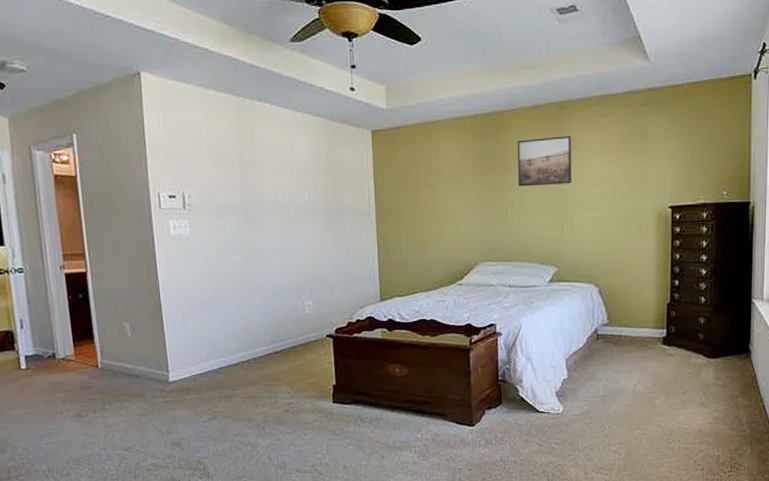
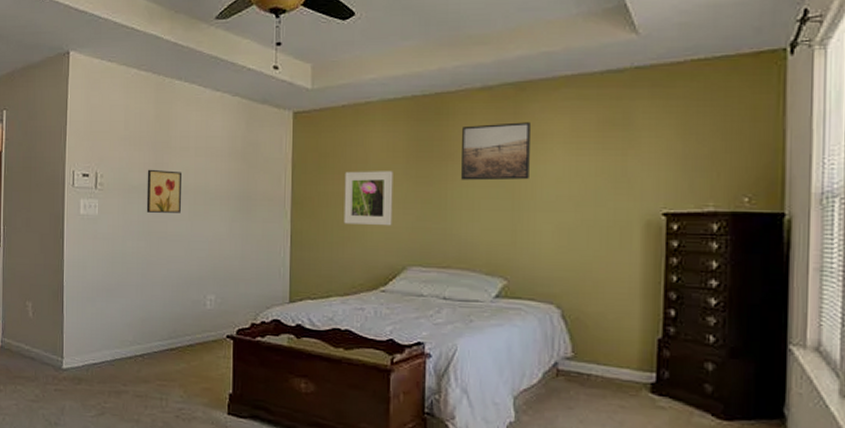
wall art: none [235,188,273,229] -> present [146,169,181,213]
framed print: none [421,181,464,229] -> present [343,171,393,226]

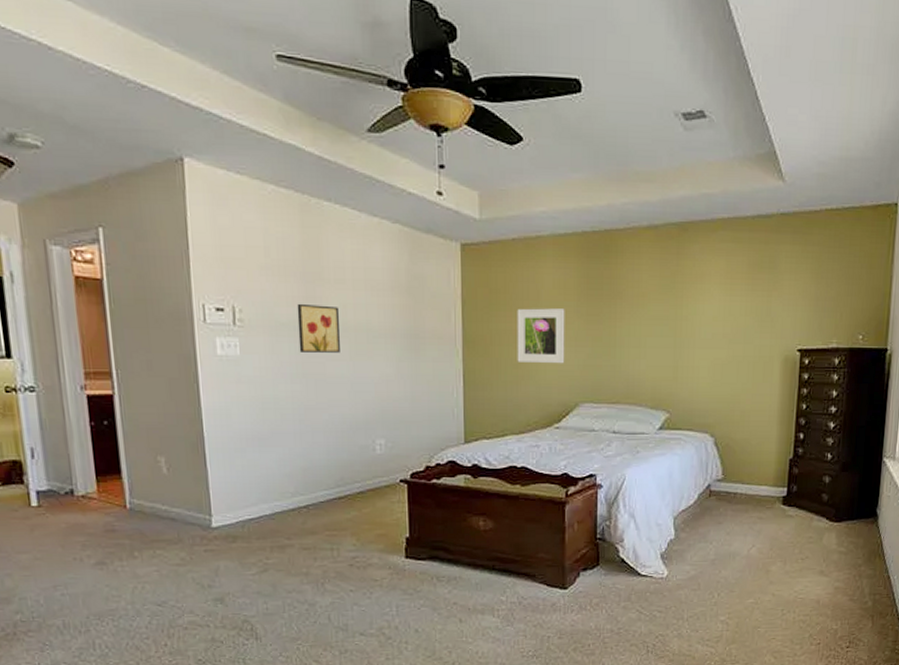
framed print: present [461,122,530,181] -> none [629,262,691,319]

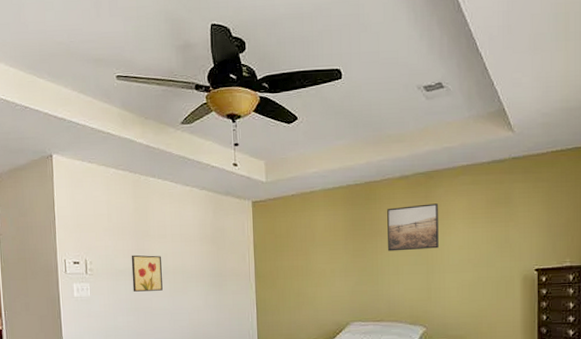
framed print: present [517,308,565,364] -> none [297,247,337,292]
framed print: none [629,262,691,319] -> present [387,203,439,252]

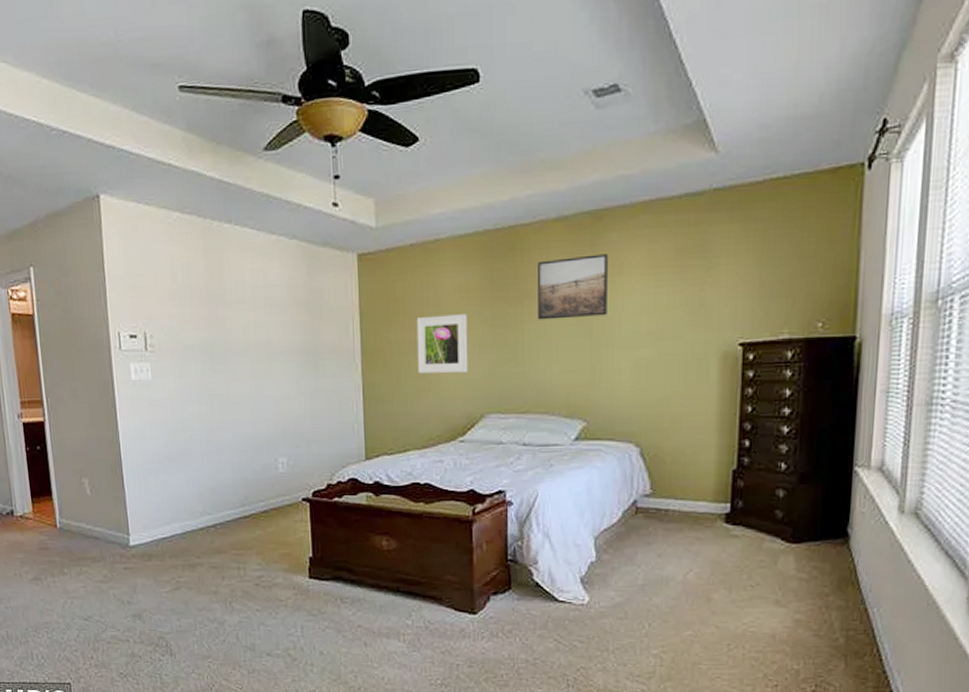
wall art: present [131,254,163,292] -> none [201,325,243,374]
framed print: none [297,247,337,292] -> present [416,314,468,374]

